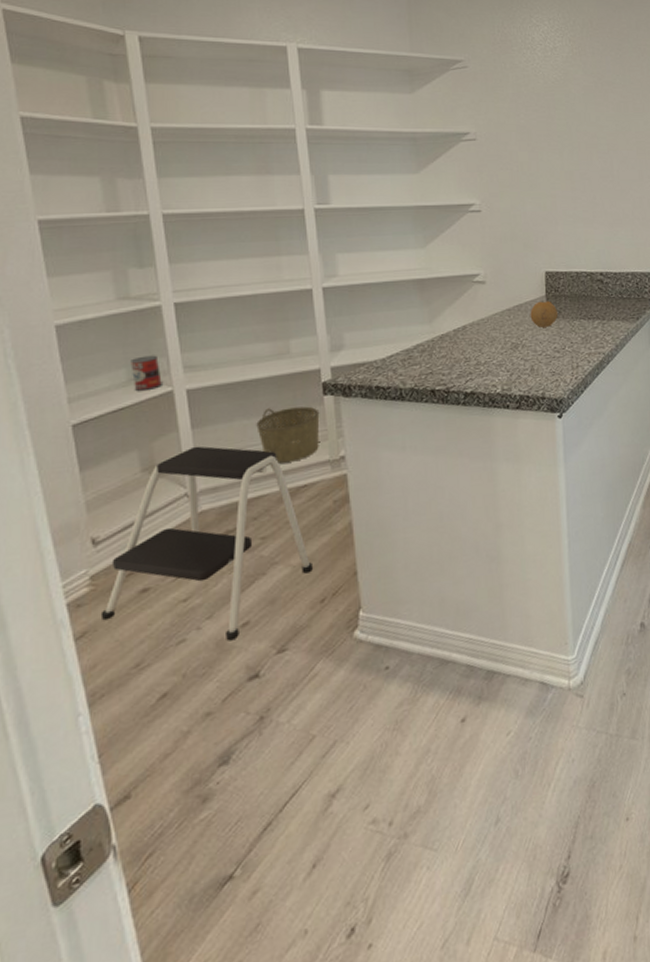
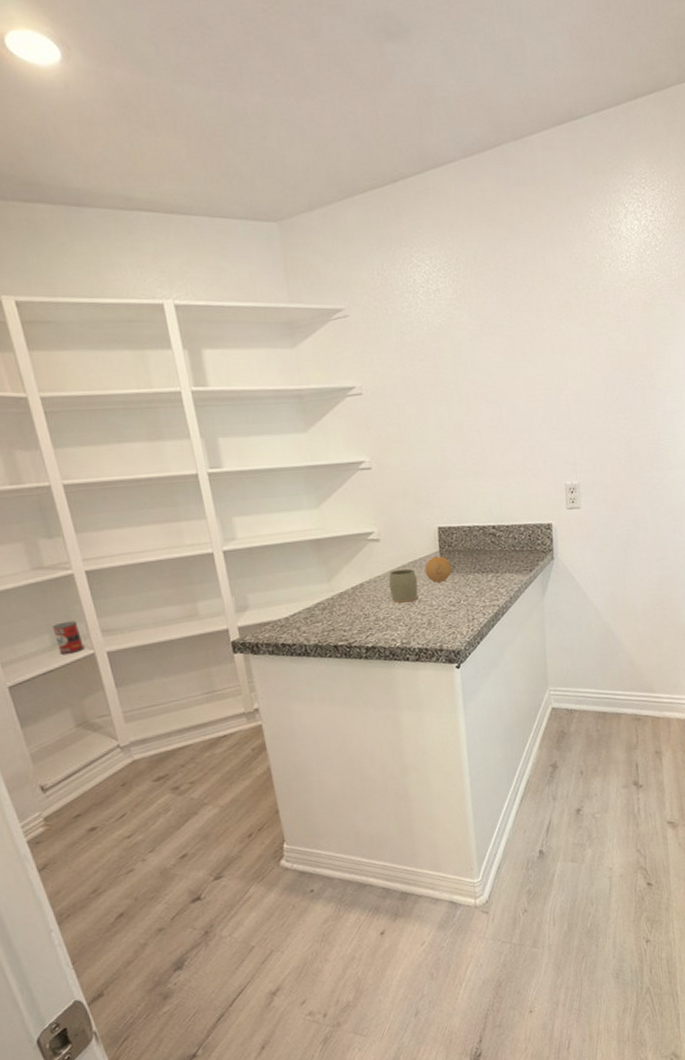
step stool: present [100,446,313,641] -> none [57,703,239,871]
basket: present [256,406,320,464] -> none [174,664,234,717]
mug: none [492,312,522,348] -> present [388,568,419,603]

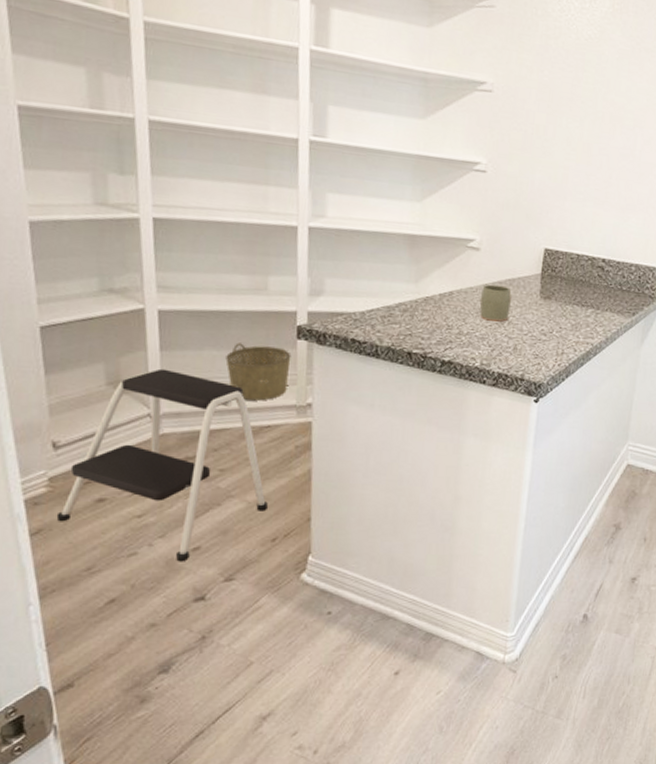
can: present [52,621,84,654] -> none [103,268,134,304]
step stool: none [57,703,239,871] -> present [56,368,268,562]
basket: none [174,664,234,717] -> present [225,343,292,401]
fruit: present [424,556,452,583] -> none [521,279,551,307]

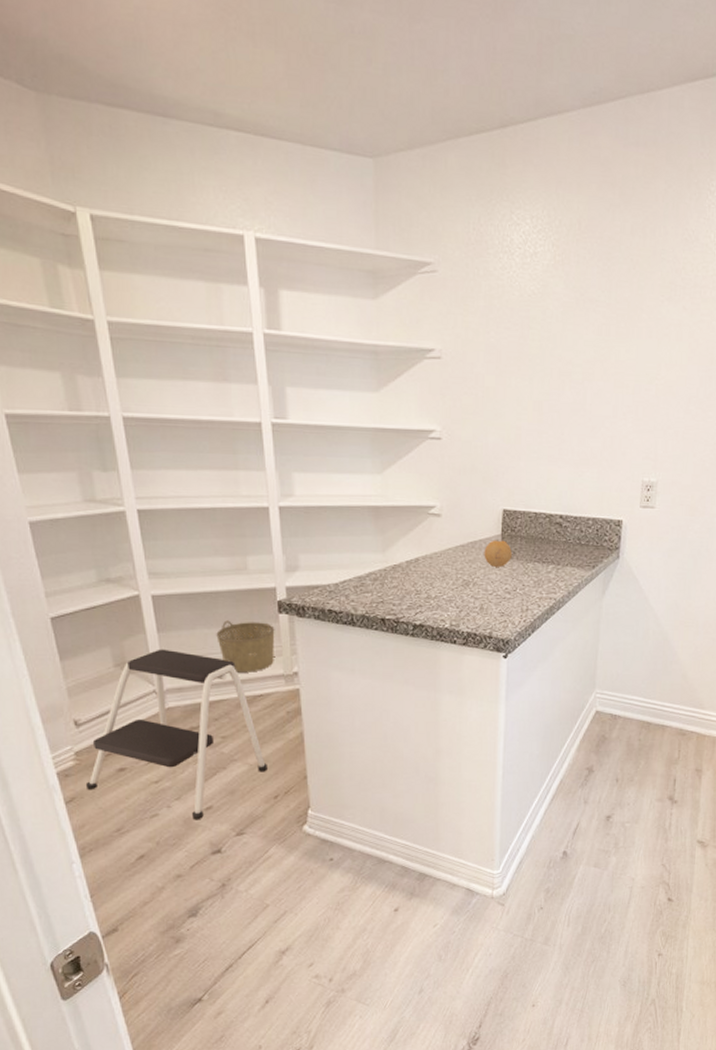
mug: present [479,284,512,322] -> none [444,548,474,584]
fruit: none [521,279,551,307] -> present [484,540,512,567]

